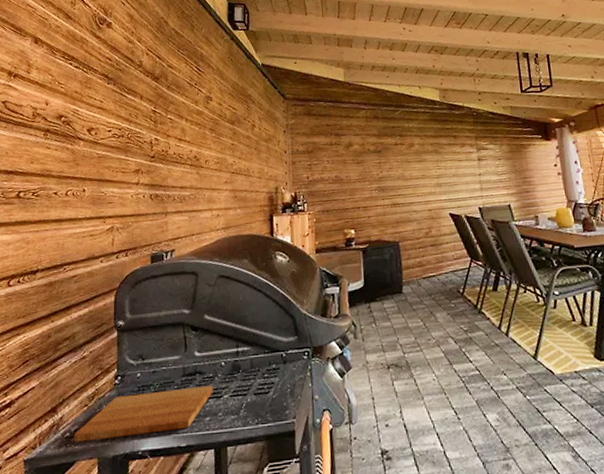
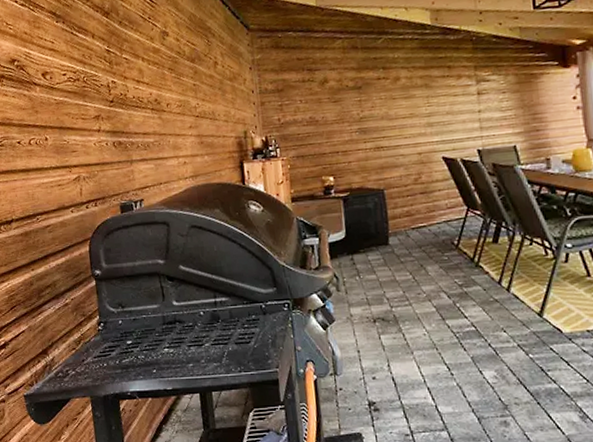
cutting board: present [73,385,214,443] -> none [65,333,194,382]

